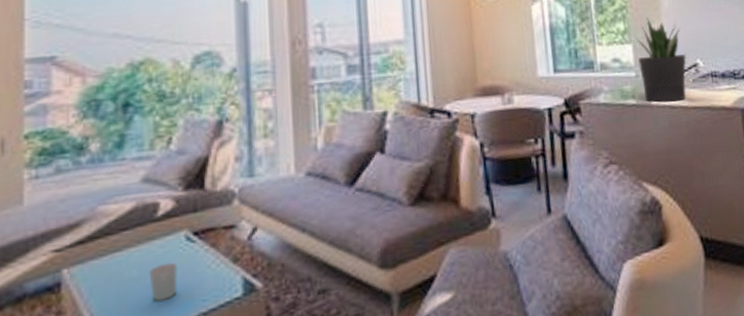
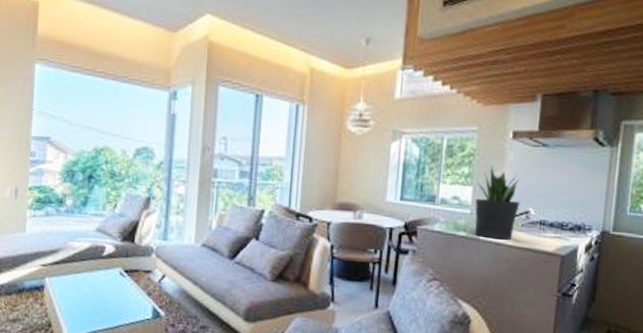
candle holder: present [148,262,178,301] -> none [95,287,113,310]

